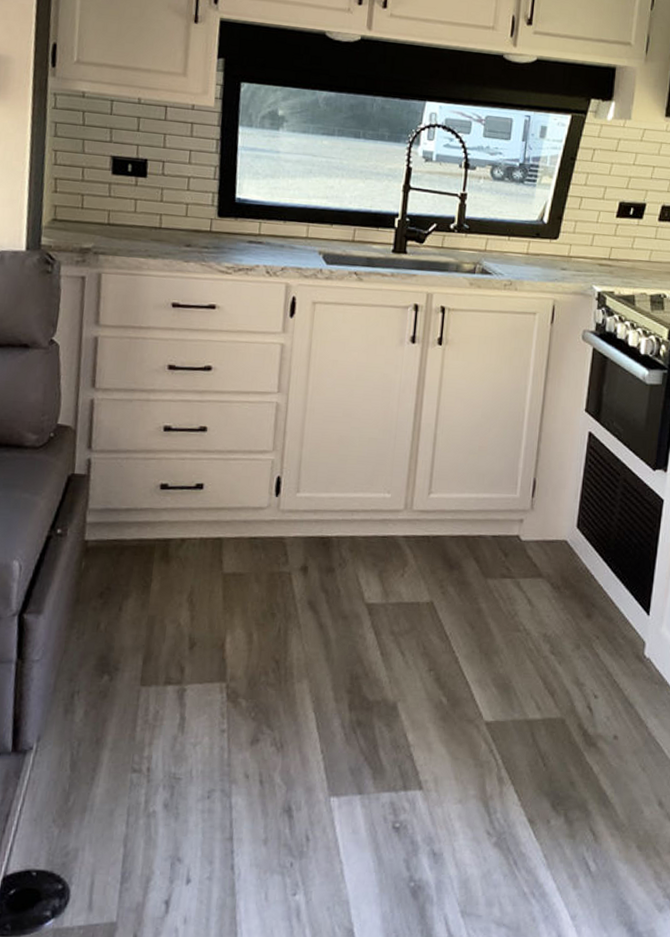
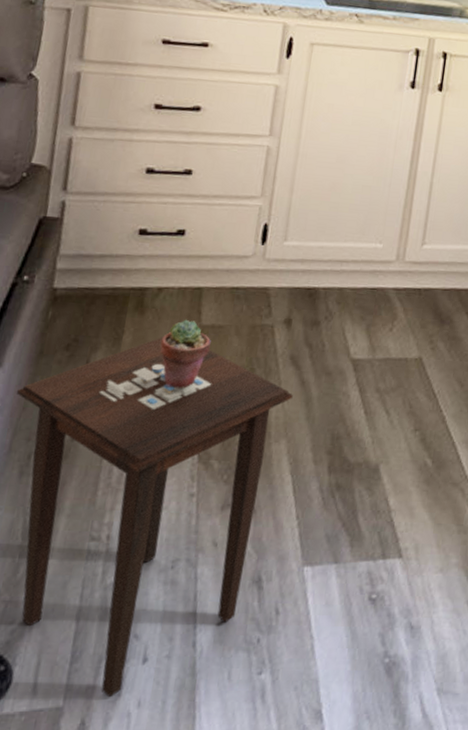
side table: none [58,583,312,915] -> present [17,336,293,698]
potted succulent: none [186,567,233,632] -> present [160,319,211,388]

